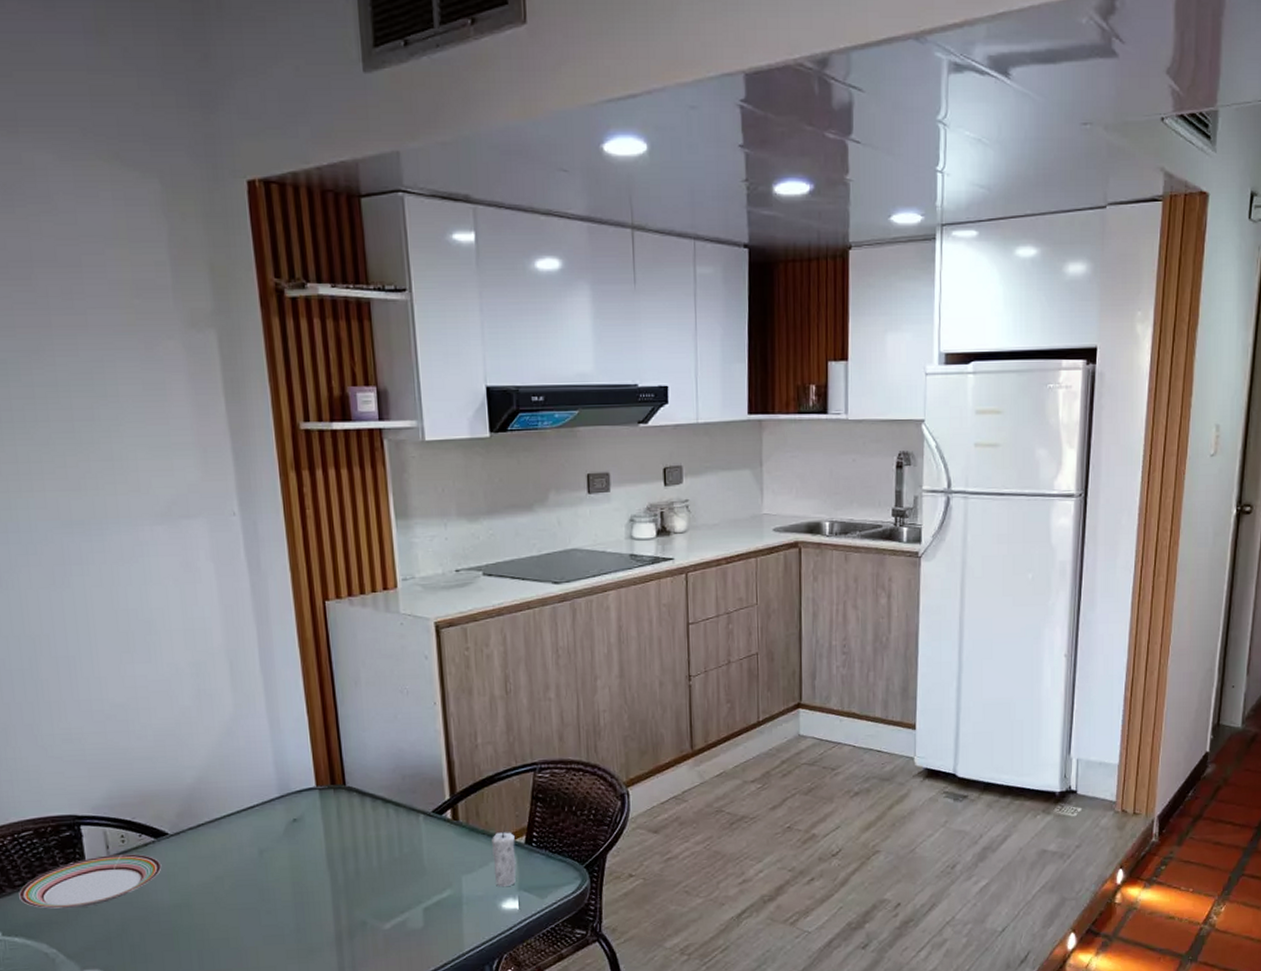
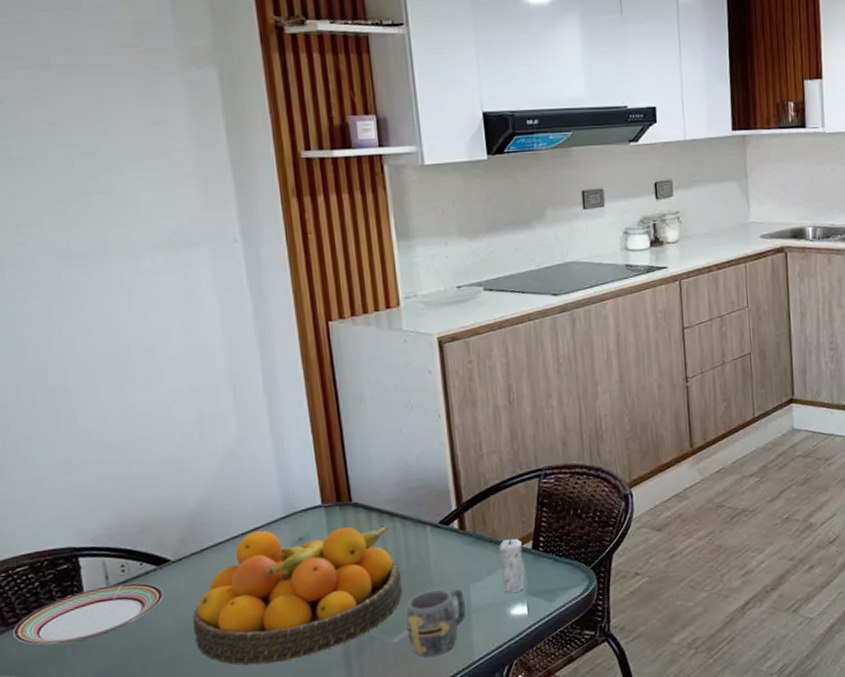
fruit bowl: none [189,809,395,942] -> present [193,523,403,666]
mug: none [397,879,457,945] -> present [406,588,466,657]

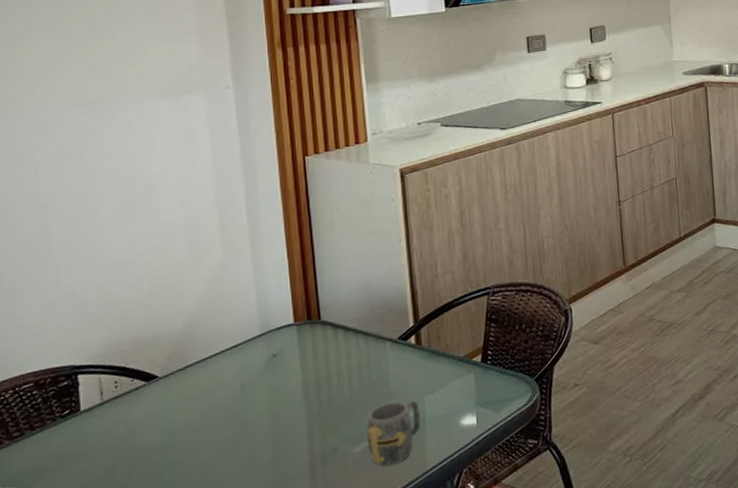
plate: present [13,583,164,645] -> none [16,398,151,457]
fruit bowl: present [193,523,403,666] -> none [175,340,365,476]
candle: present [499,532,524,594] -> none [451,347,474,405]

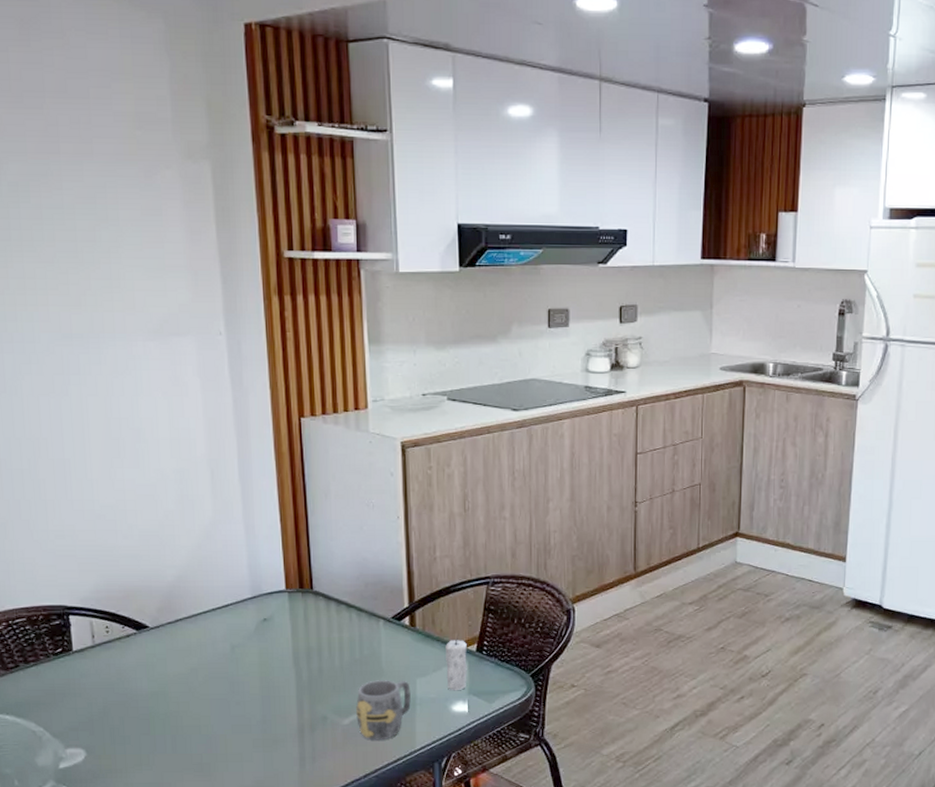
candle: none [451,347,474,405] -> present [446,634,467,691]

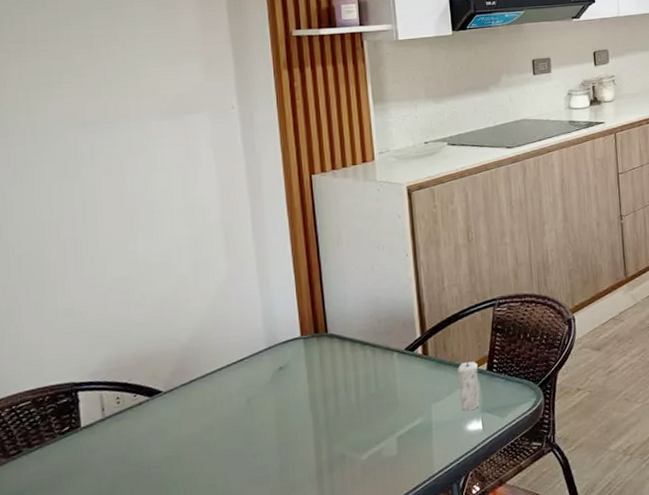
mug: present [356,680,411,741] -> none [373,408,427,472]

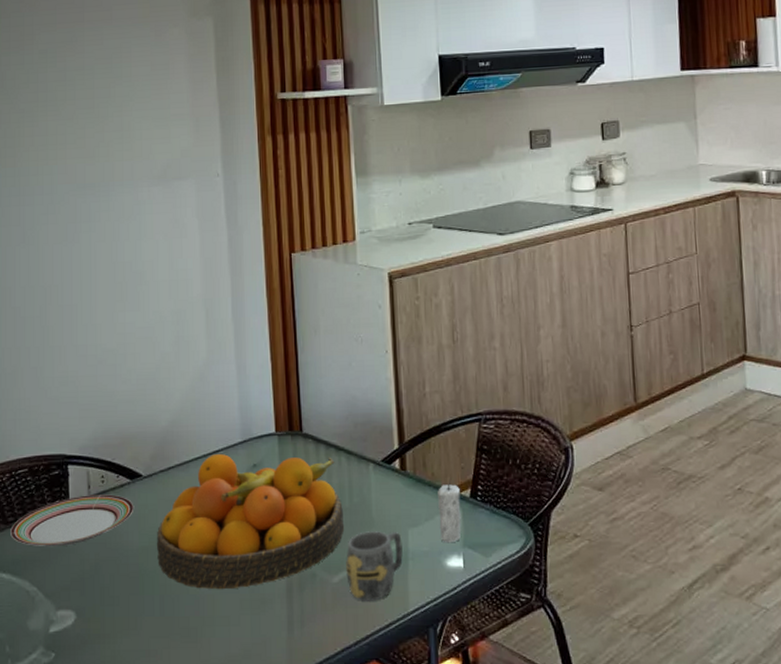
plate: none [13,413,155,474] -> present [10,494,134,547]
fruit bowl: none [180,351,372,486] -> present [156,453,345,590]
mug: none [373,408,427,472] -> present [346,531,403,601]

